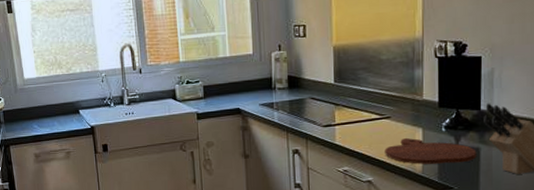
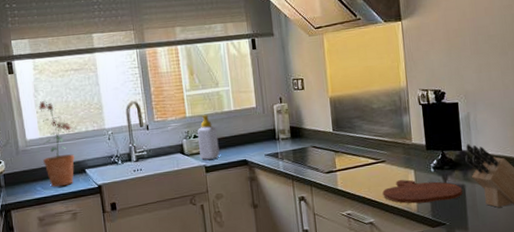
potted plant: none [35,41,69,126] -> present [38,101,75,187]
soap bottle: none [190,60,213,106] -> present [196,115,220,160]

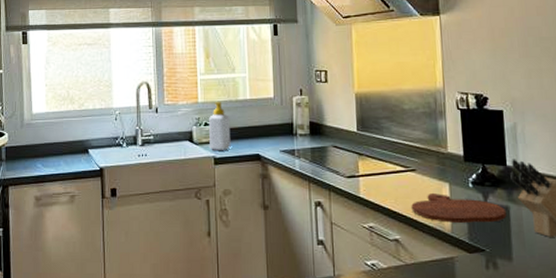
potted plant: present [38,101,75,187] -> none [47,74,80,166]

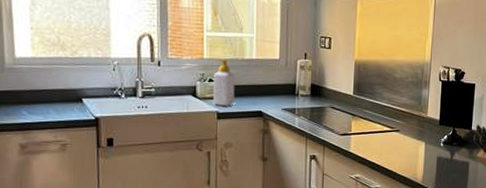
cutting board: present [411,192,507,223] -> none [392,150,467,175]

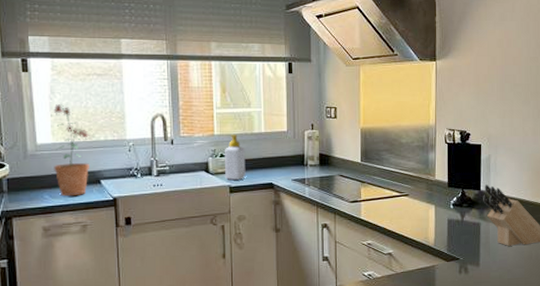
potted plant: none [33,17,73,114] -> present [53,104,90,197]

